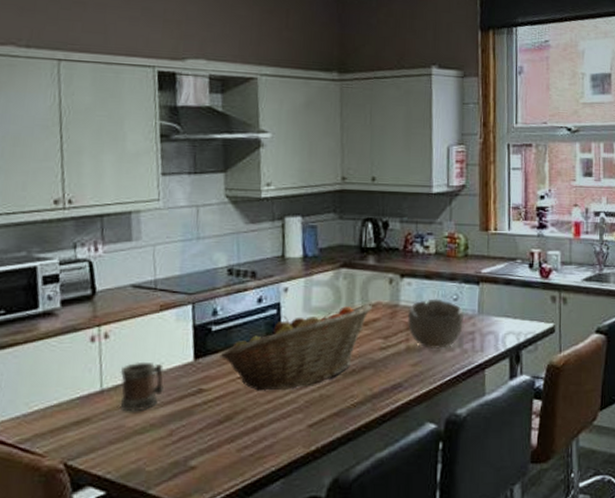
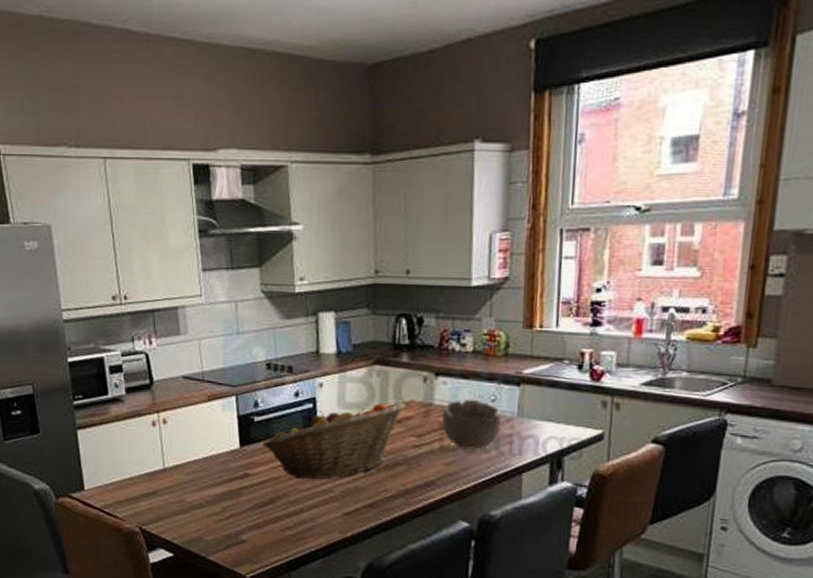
mug: present [120,361,164,412] -> none [178,445,215,489]

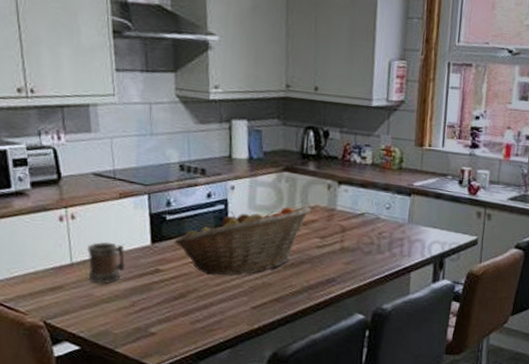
mug: none [178,445,215,489] -> present [87,241,125,284]
bowl: present [441,398,503,451] -> none [342,205,396,252]

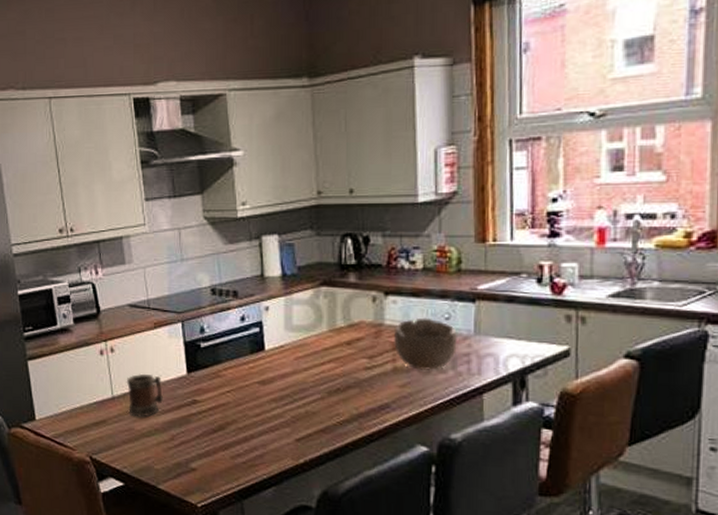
fruit basket: present [174,206,311,277] -> none [210,323,355,406]
bowl: none [342,205,396,252] -> present [393,317,459,371]

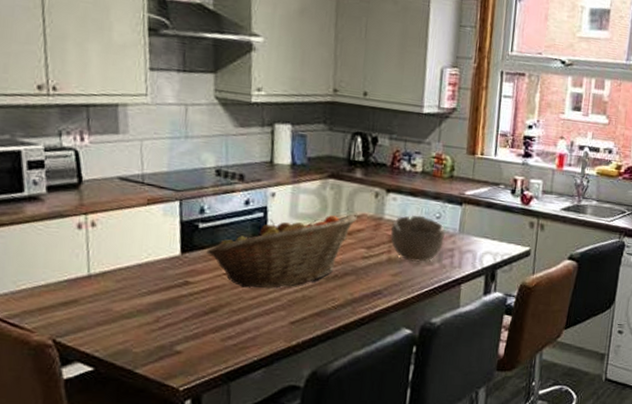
mug: present [126,373,163,417] -> none [107,251,151,298]
fruit basket: none [210,323,355,406] -> present [206,214,357,289]

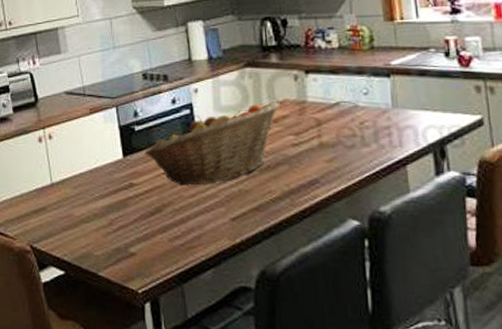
bowl: present [390,214,446,263] -> none [316,93,378,146]

